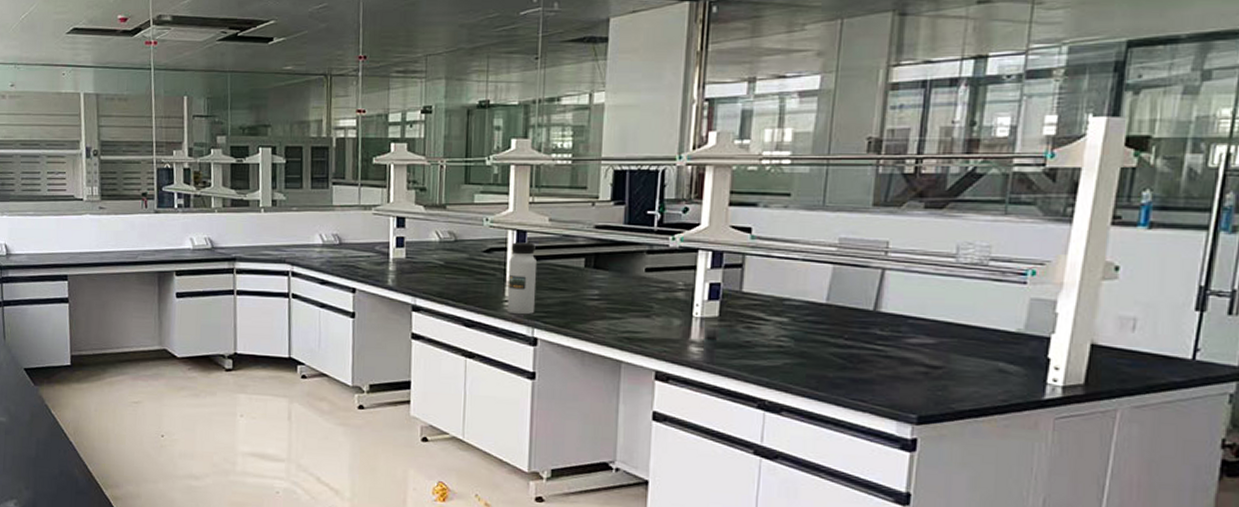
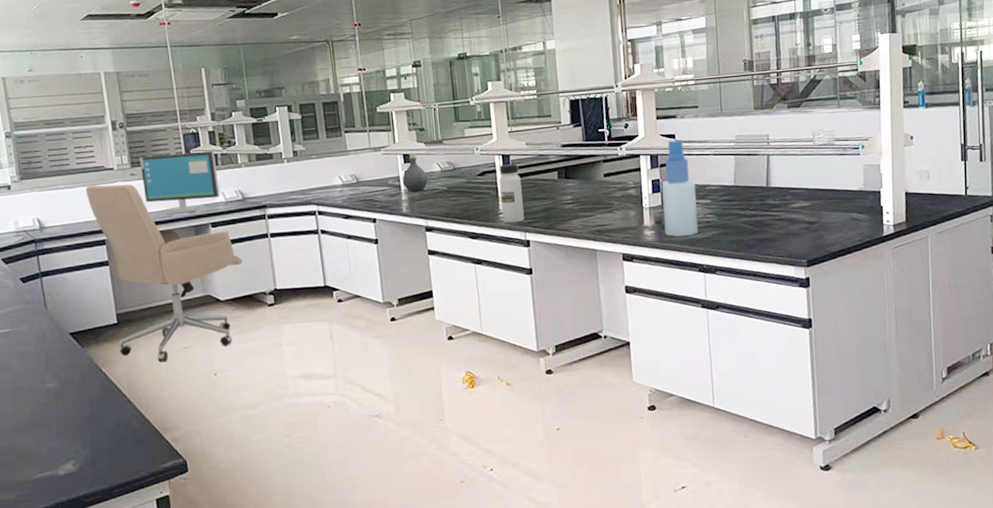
office chair: none [53,215,204,413] -> present [85,184,242,362]
computer monitor: none [110,189,189,256] -> present [139,151,220,214]
flask: none [392,216,422,263] -> present [402,153,428,192]
spray bottle: none [718,235,770,361] -> present [661,139,699,237]

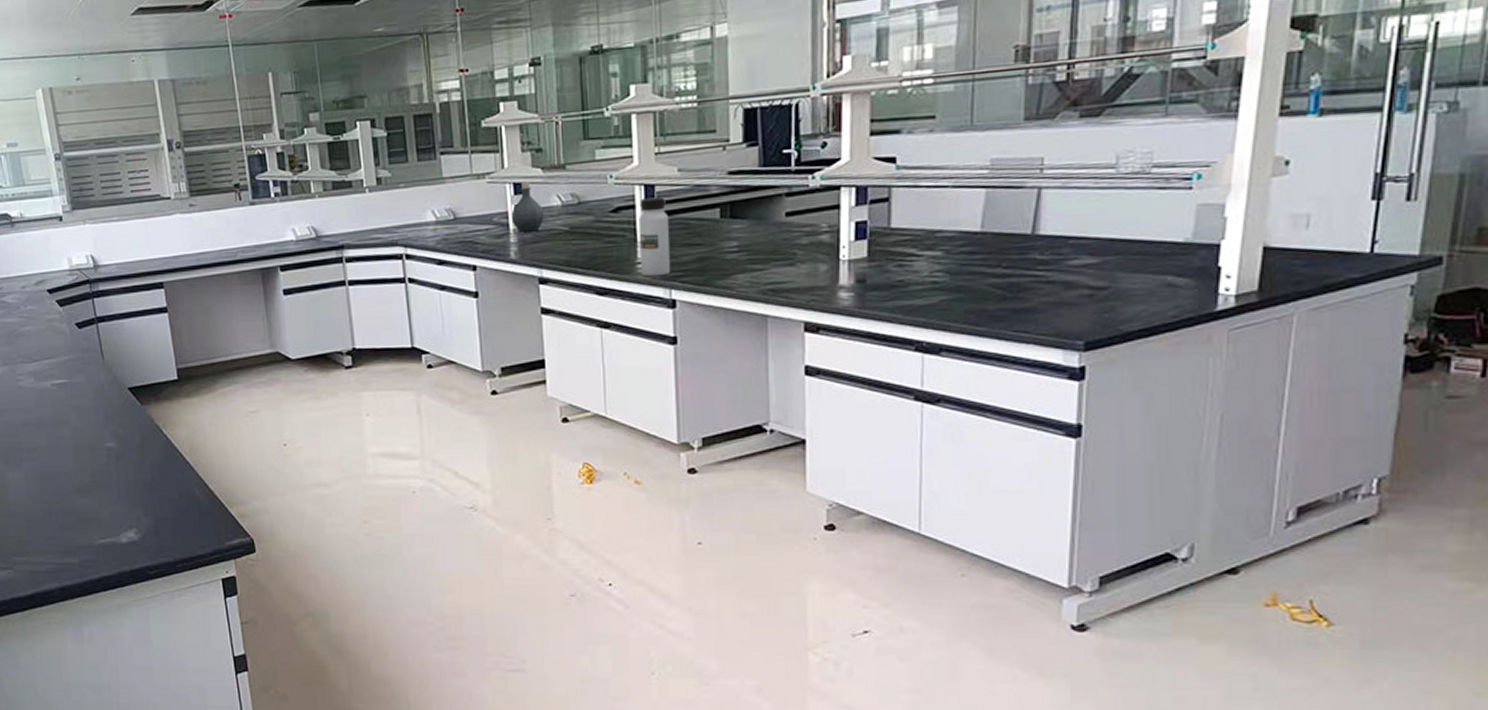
office chair: present [85,184,242,362] -> none [141,216,316,426]
computer monitor: present [139,151,220,214] -> none [199,177,290,254]
spray bottle: present [661,139,699,237] -> none [868,164,921,302]

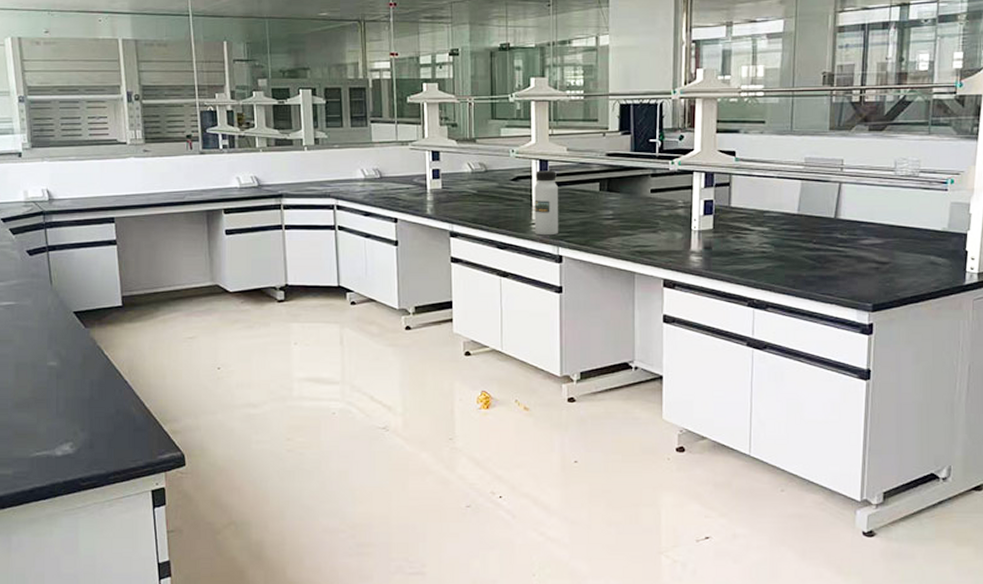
flask: present [511,181,544,232] -> none [429,150,456,192]

